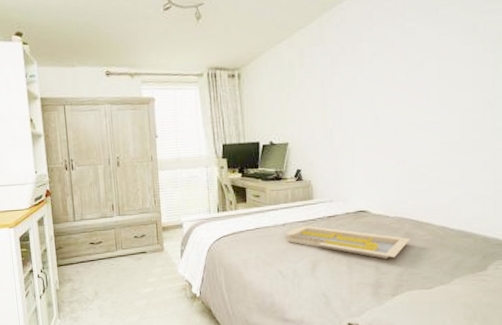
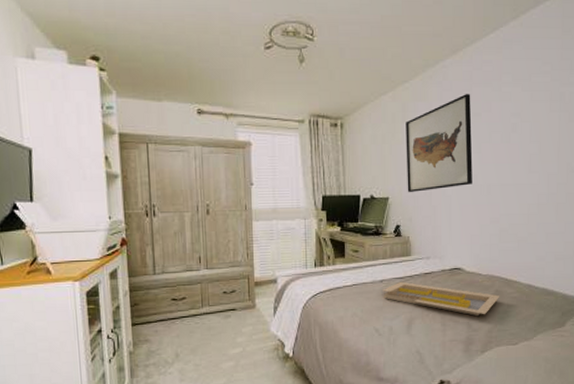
wall art: none [303,34,376,137] -> present [406,94,473,192]

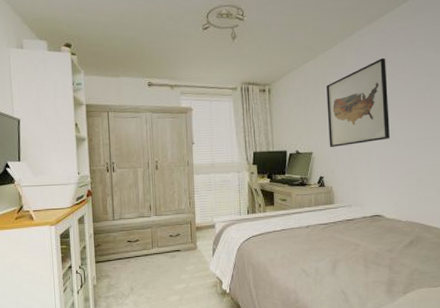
serving tray: present [383,281,500,317] -> none [309,227,420,260]

